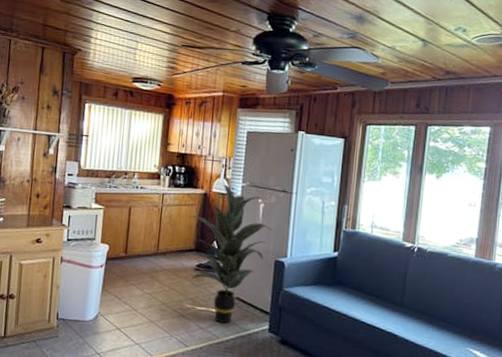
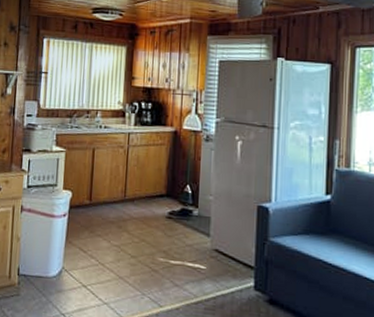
indoor plant: present [189,184,273,324] -> none [158,120,254,280]

